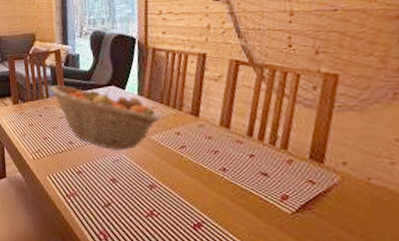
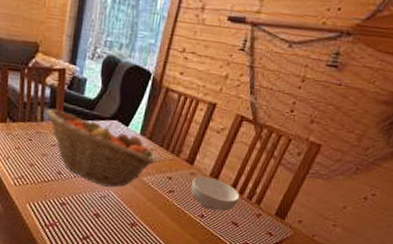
cereal bowl: none [202,126,261,162] -> present [190,176,240,212]

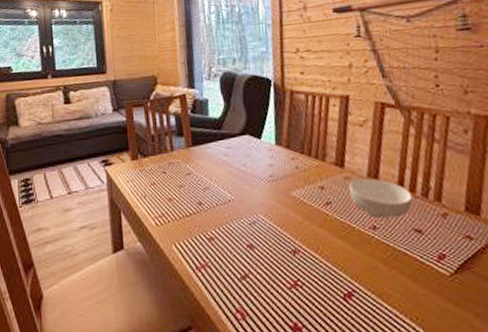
fruit basket: present [45,108,157,187] -> none [174,136,301,210]

